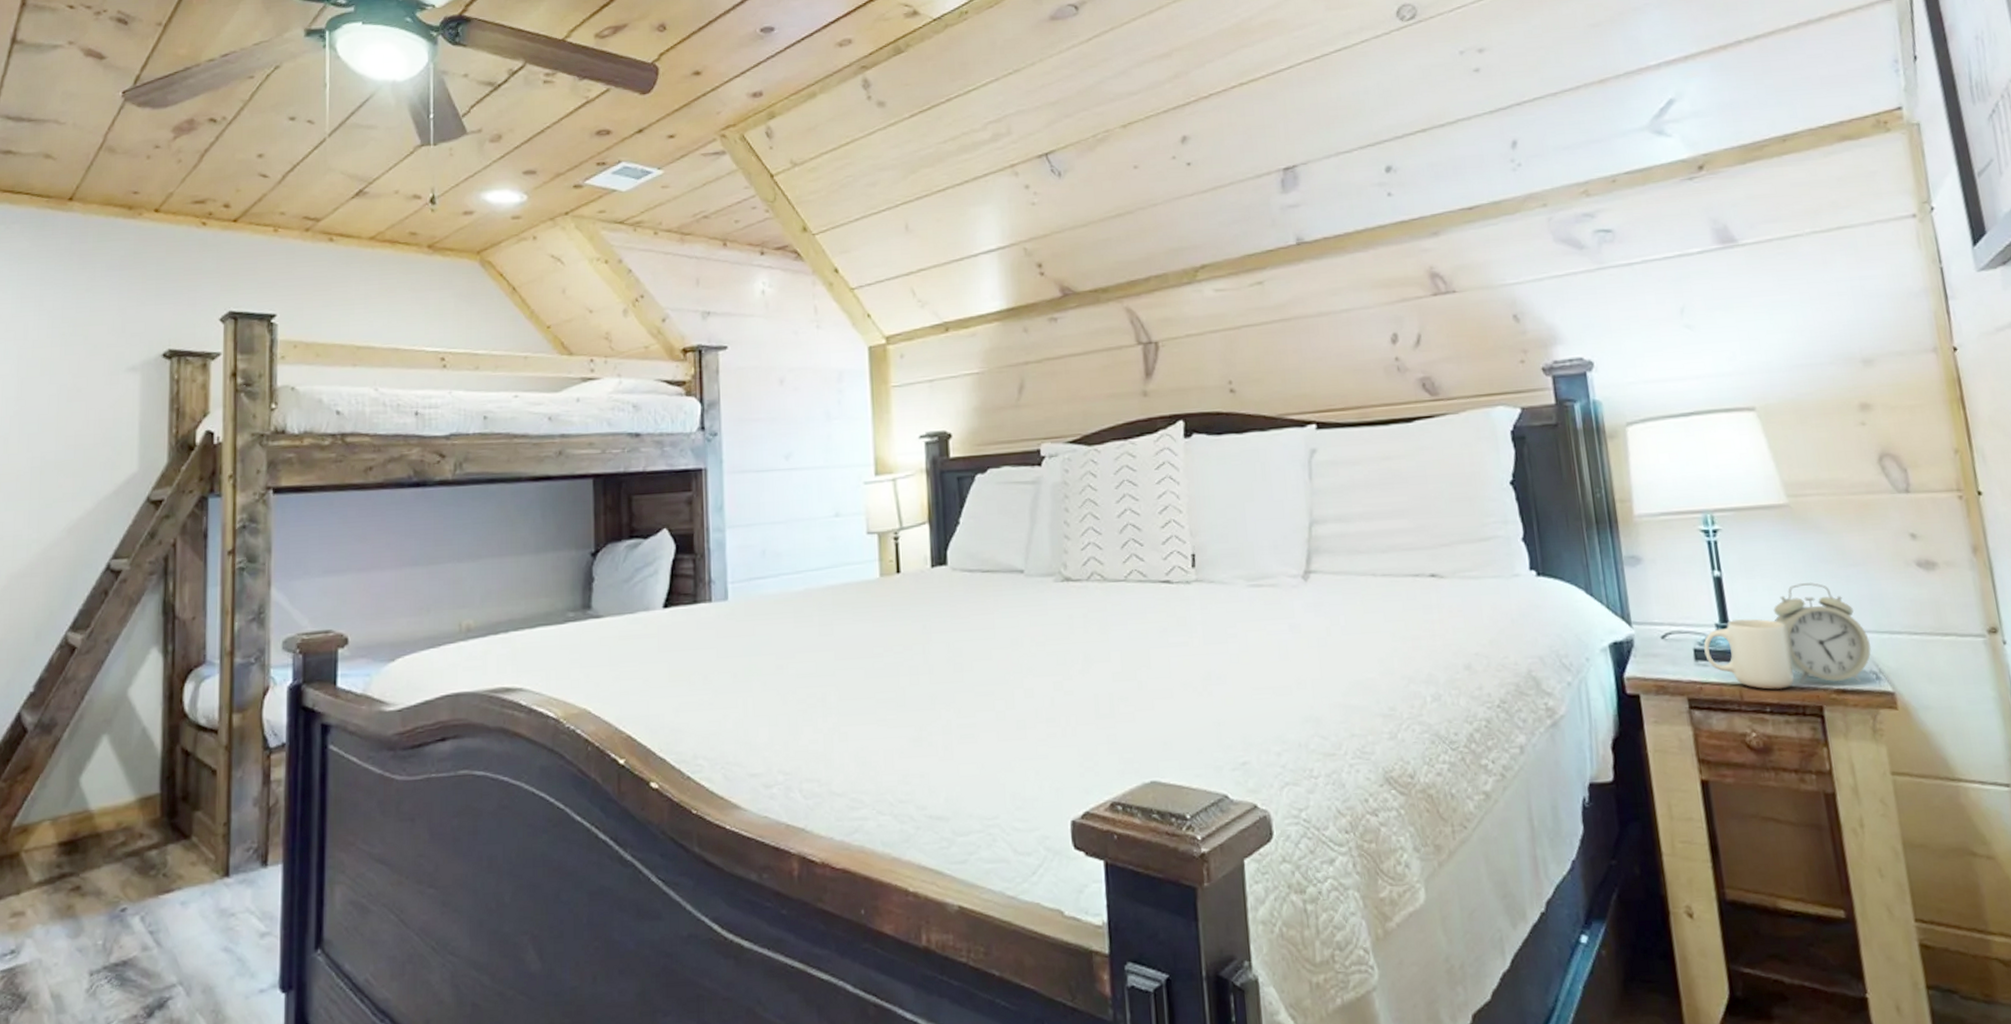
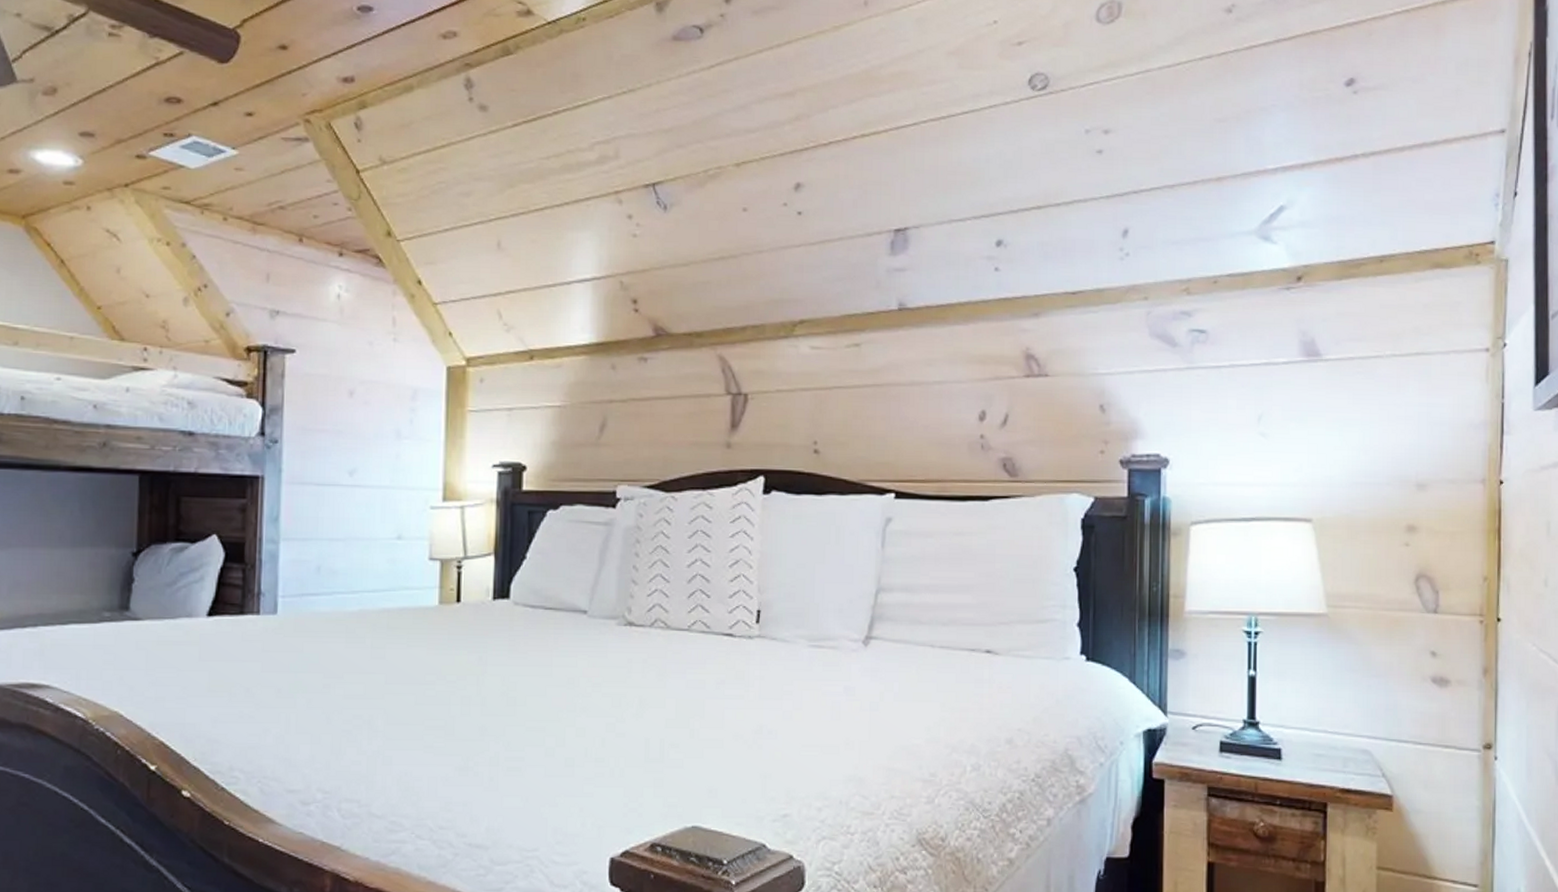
cup: present [1703,619,1794,690] -> none [1229,717,1306,784]
alarm clock: present [1773,583,1871,683] -> none [1297,689,1378,785]

